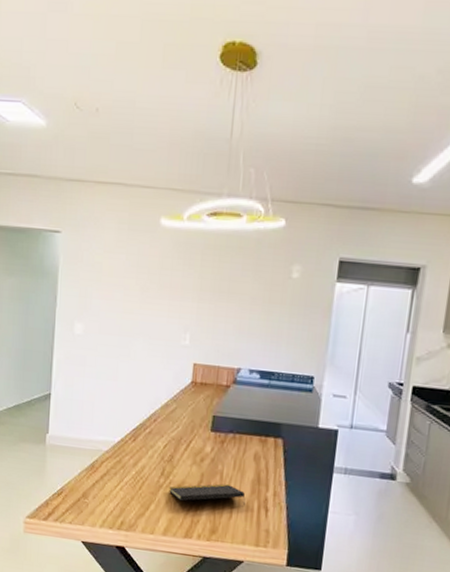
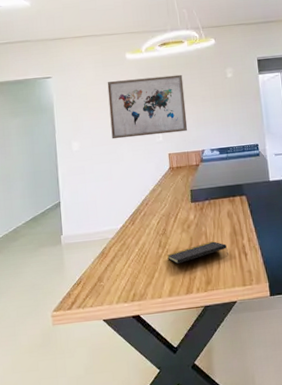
wall art: none [125,252,232,340] -> present [107,74,188,140]

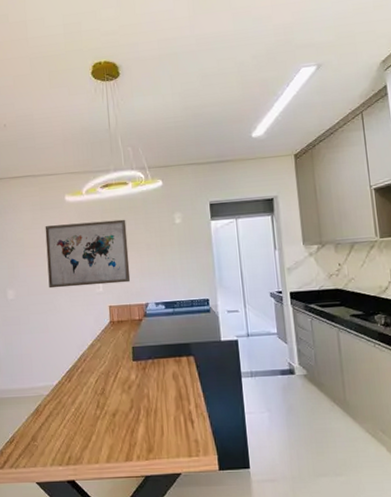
notepad: present [167,241,228,265] -> none [106,405,173,428]

